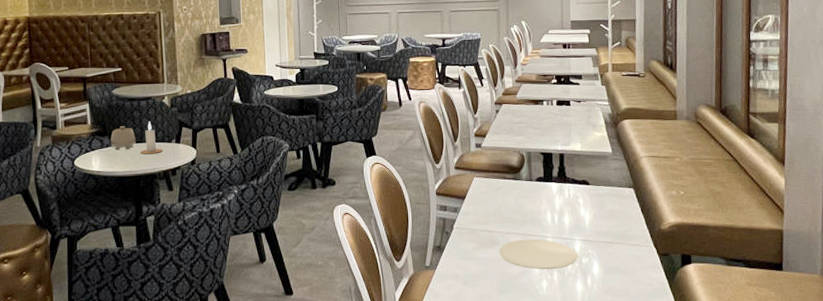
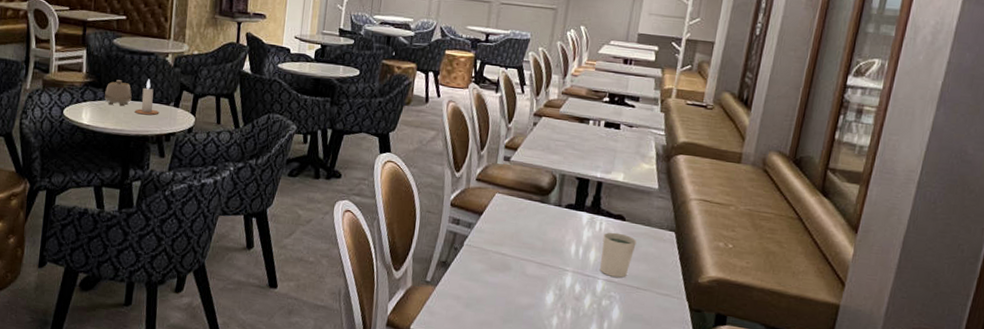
plate: present [499,239,579,270] -> none [509,268,599,307]
cup: none [573,196,602,236] -> present [600,232,637,278]

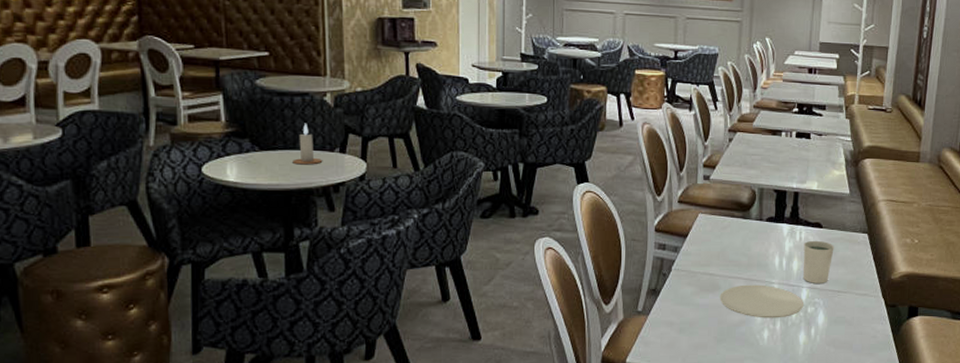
sugar bowl: present [104,80,133,107] -> none [251,127,288,158]
plate: none [509,268,599,307] -> present [719,284,804,318]

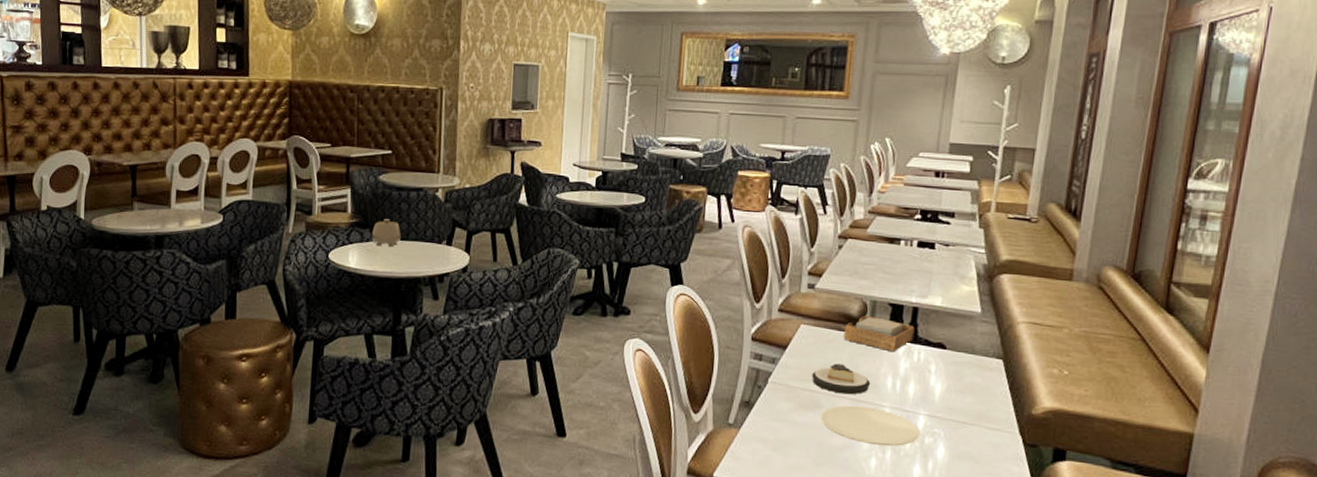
sugar bowl: none [251,127,288,158] -> present [371,219,402,247]
candle: present [292,123,323,165] -> none [405,216,431,255]
cake slice: none [710,248,762,275] -> present [812,363,871,395]
napkin holder: none [736,201,796,234] -> present [843,315,915,352]
cup: present [803,240,834,283] -> none [920,362,960,412]

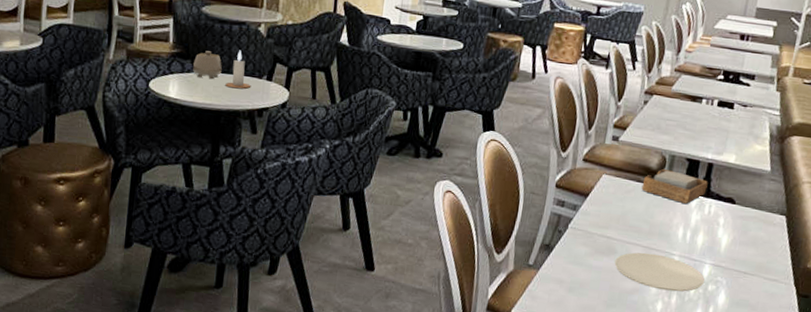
candle: none [405,216,431,255] -> present [225,50,251,89]
cake slice: present [812,363,871,395] -> none [609,213,664,243]

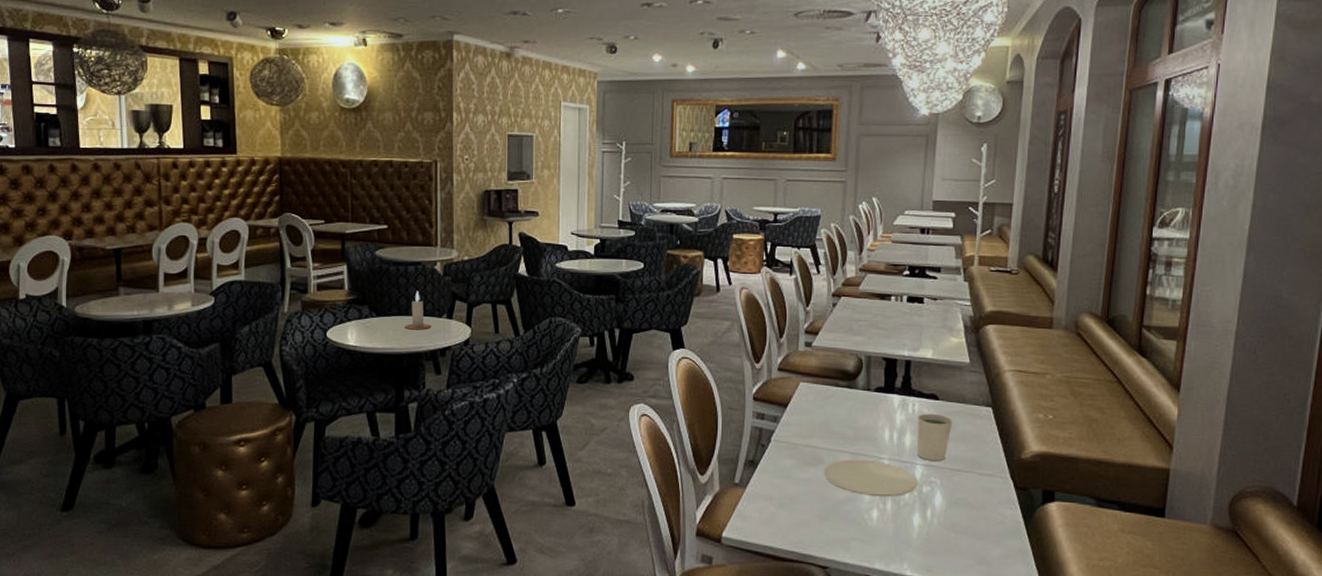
sugar bowl: present [192,51,223,80] -> none [370,294,401,323]
napkin holder: present [641,168,708,205] -> none [841,370,908,405]
cup: none [707,215,746,262] -> present [916,413,953,461]

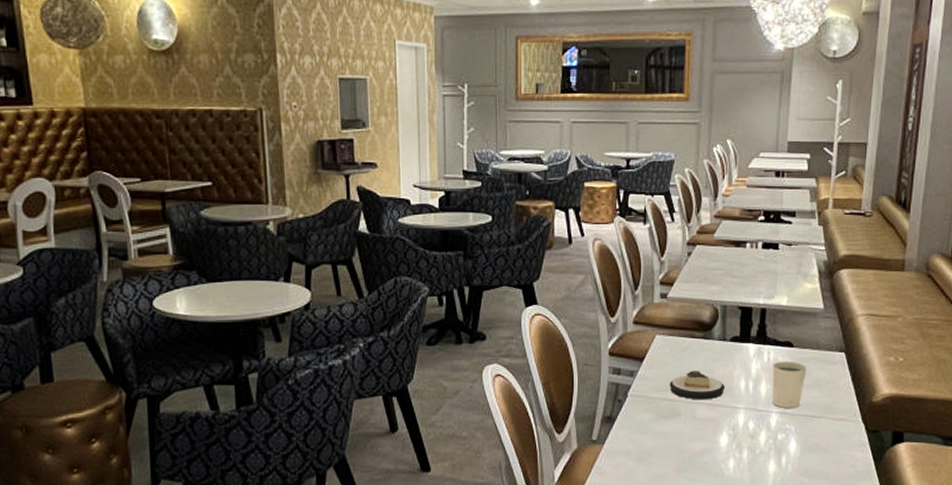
candle: present [405,290,432,330] -> none [239,252,268,296]
cake slice: none [813,419,870,449] -> present [669,371,726,400]
plate: present [823,459,919,497] -> none [680,410,774,447]

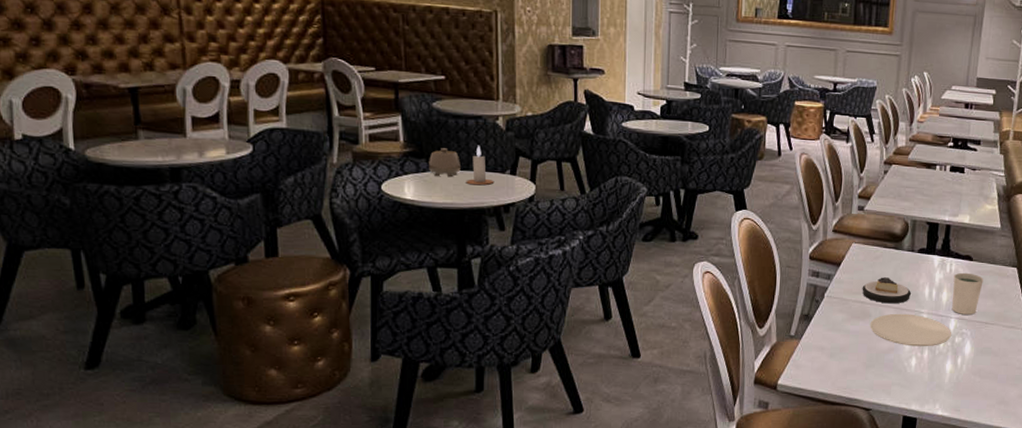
sugar bowl: none [199,258,234,289] -> present [428,148,462,178]
candle: none [239,252,268,296] -> present [466,145,495,186]
plate: none [680,410,774,447] -> present [870,313,952,347]

